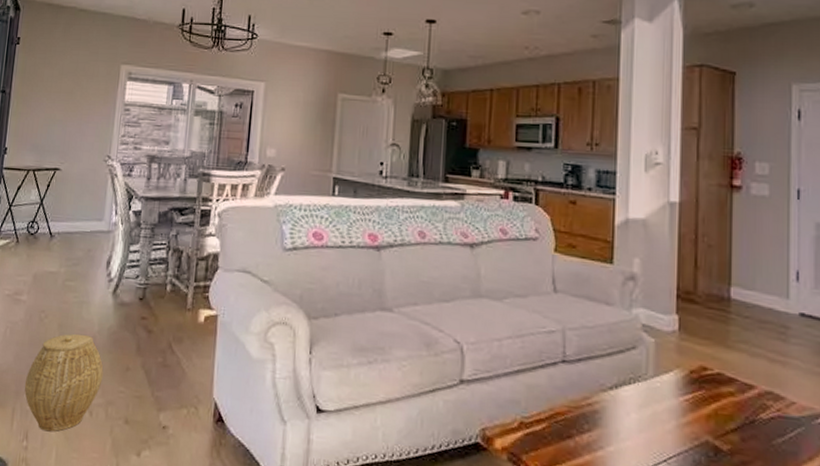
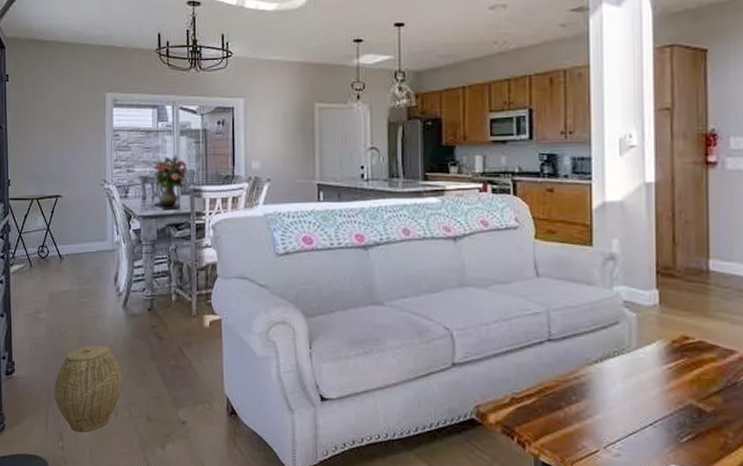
bouquet: none [158,135,199,194] -> present [152,154,188,210]

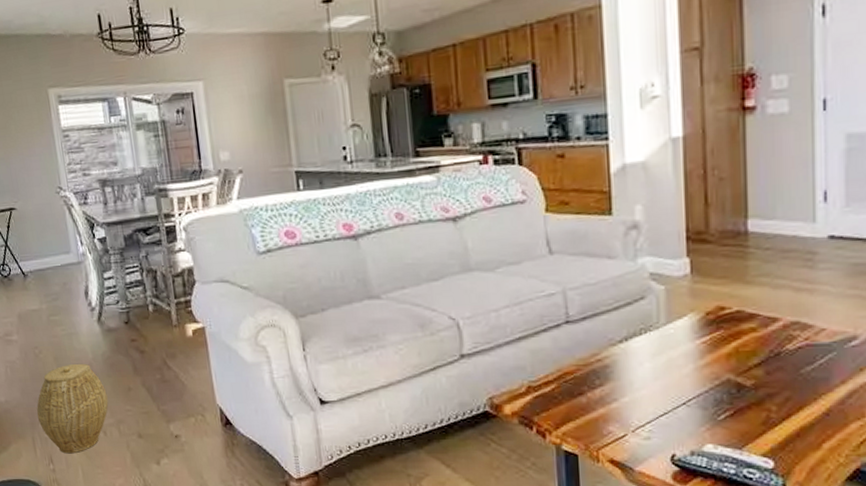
bouquet: present [152,154,188,210] -> none [109,152,150,215]

